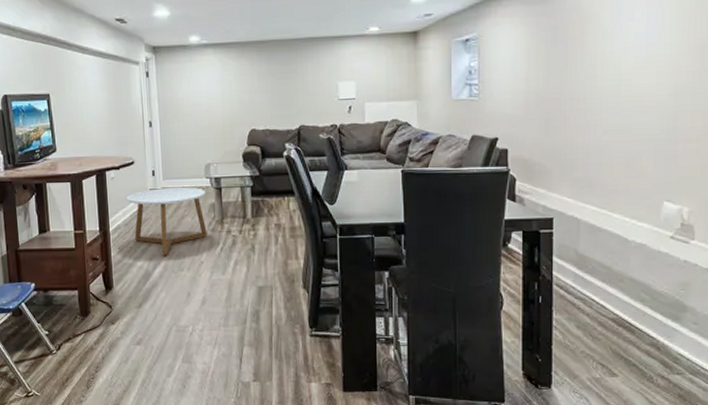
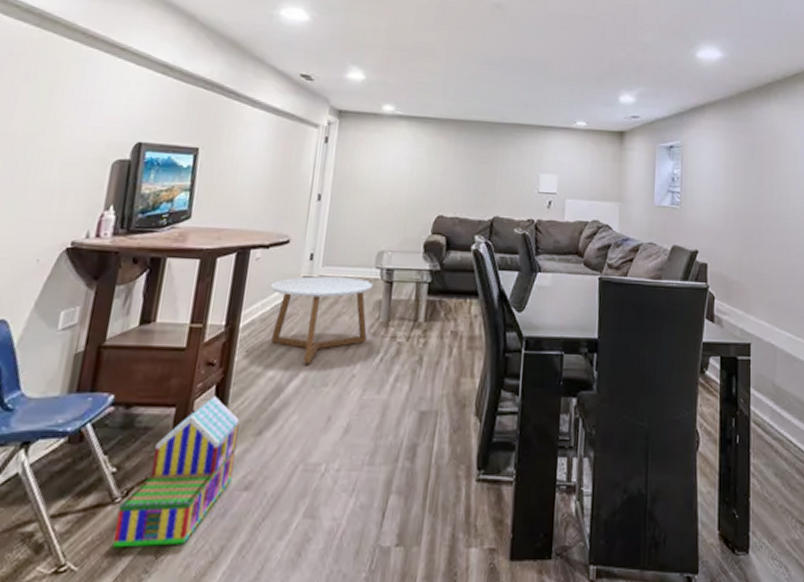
toy house: none [56,281,127,382] -> present [112,396,240,548]

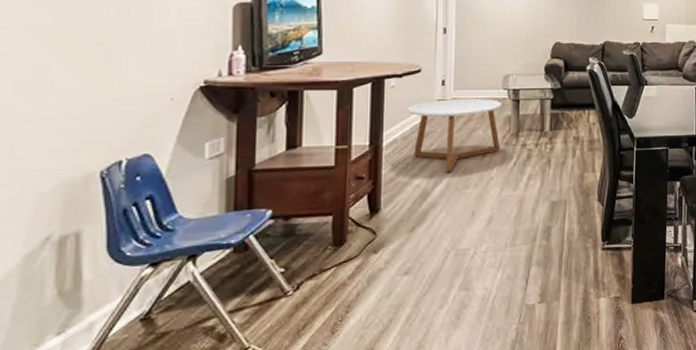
toy house: present [112,396,240,548] -> none [291,203,393,330]

